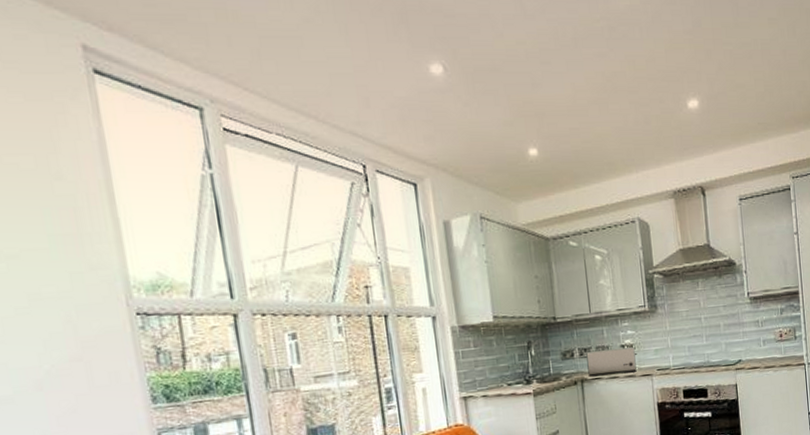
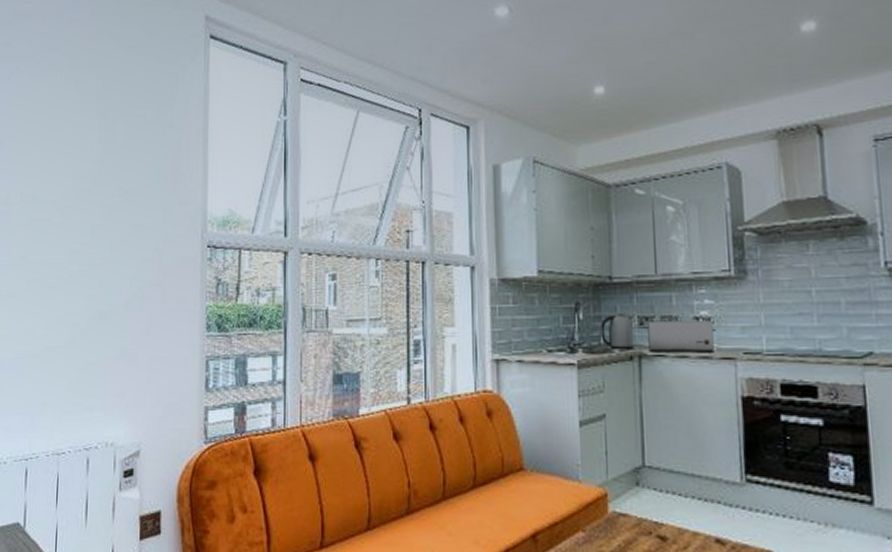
kettle: none [549,348,578,378] -> present [601,314,635,350]

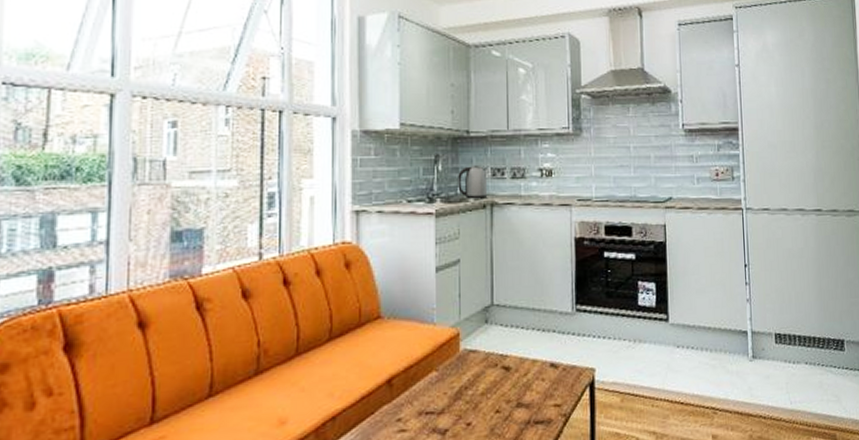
toaster: present [647,319,717,353] -> none [499,171,557,201]

